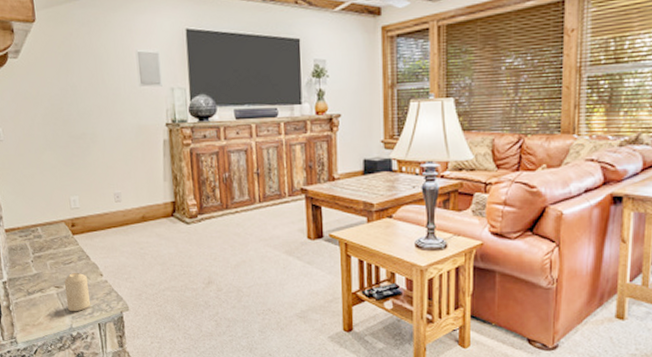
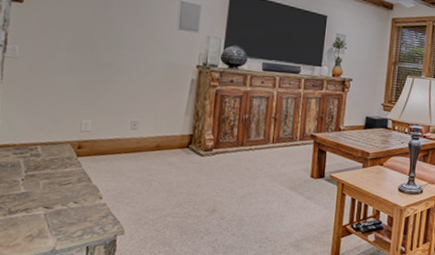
candle: present [64,272,90,312] -> none [53,193,84,234]

